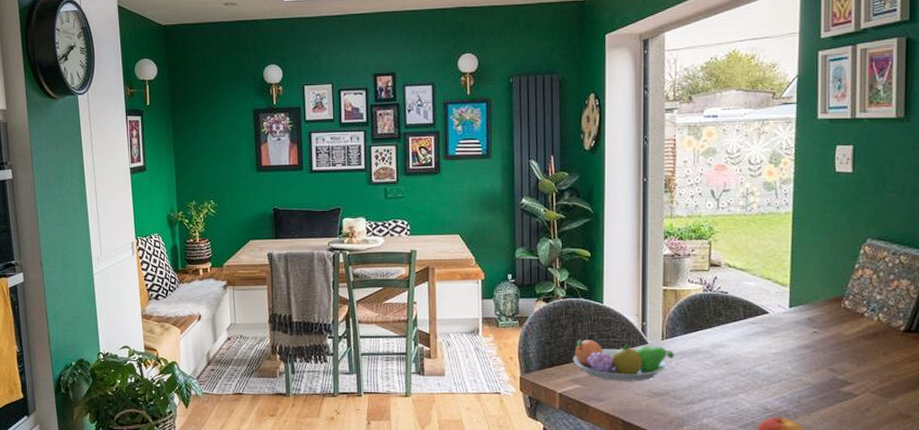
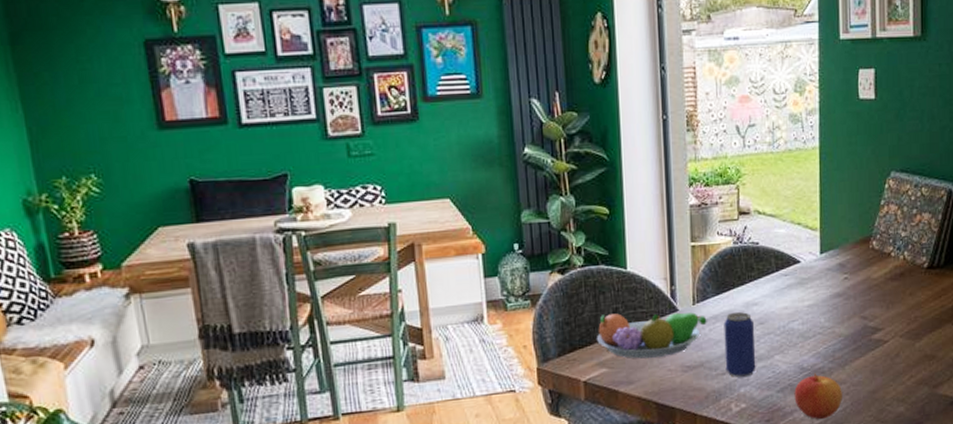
beverage can: none [690,351,720,409] -> present [724,312,756,377]

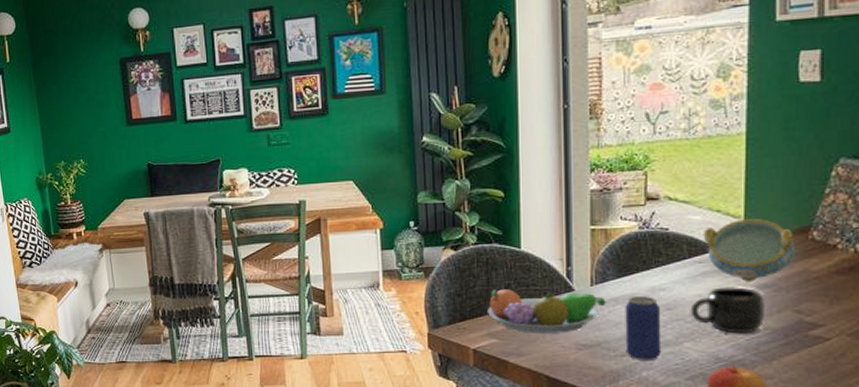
mug: none [779,297,838,344] -> present [690,287,764,334]
decorative bowl: none [787,230,860,293] -> present [703,219,795,282]

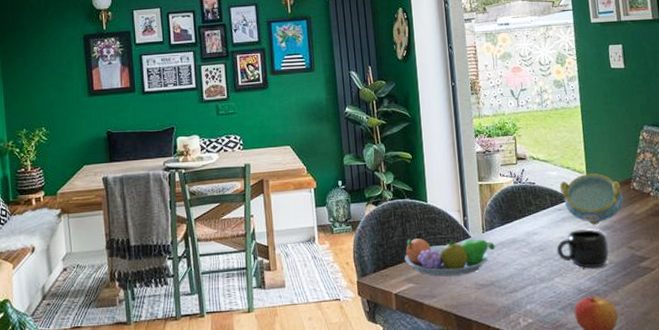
beverage can: present [625,297,662,360] -> none [509,240,540,296]

